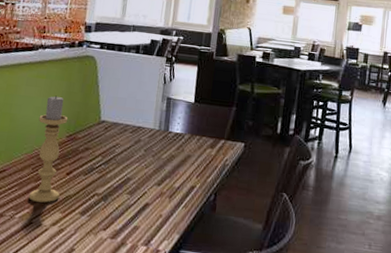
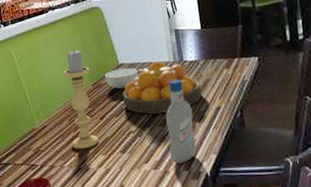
cereal bowl: none [82,125,120,147] -> present [104,68,139,89]
fruit bowl: none [95,125,181,181] -> present [122,61,202,115]
bottle: none [131,149,166,238] -> present [166,79,197,164]

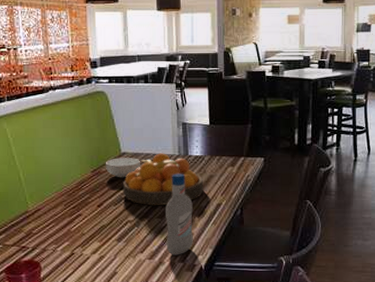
candle holder: present [63,50,99,149] -> none [62,134,95,234]

